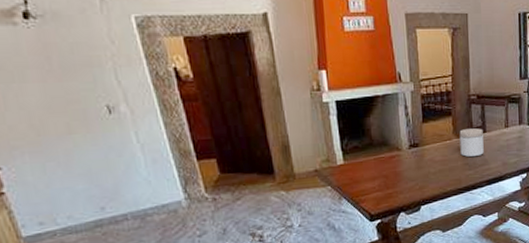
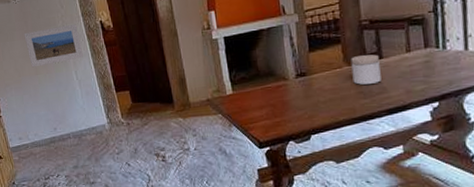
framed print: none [44,68,147,124] -> present [24,24,83,68]

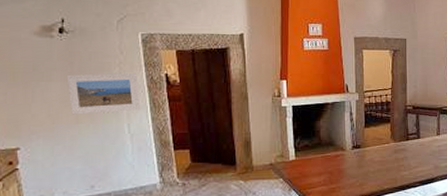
jar: present [350,54,382,85] -> none [396,134,418,159]

